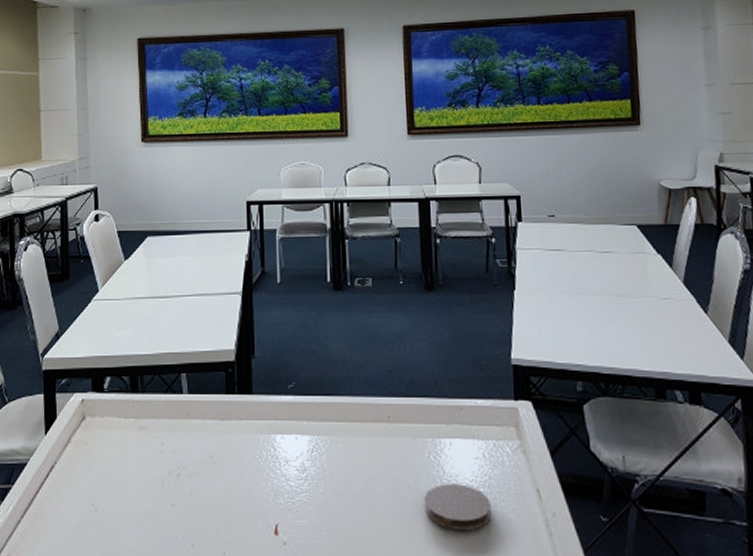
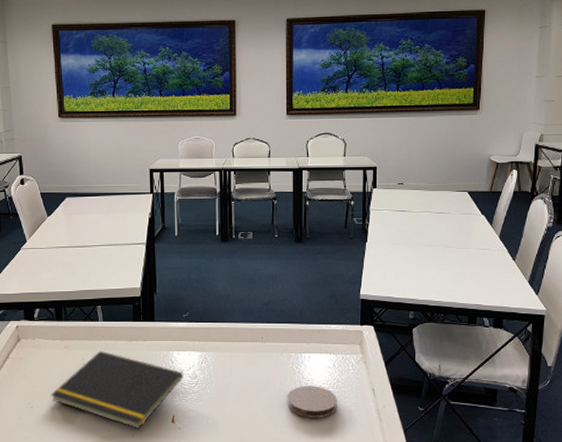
notepad: none [120,433,291,544] -> present [51,350,185,429]

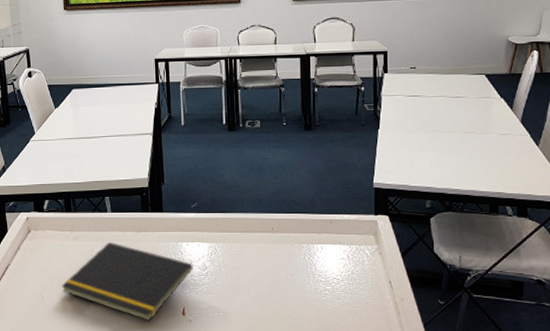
coaster: present [287,386,337,418] -> none [299,278,352,311]

